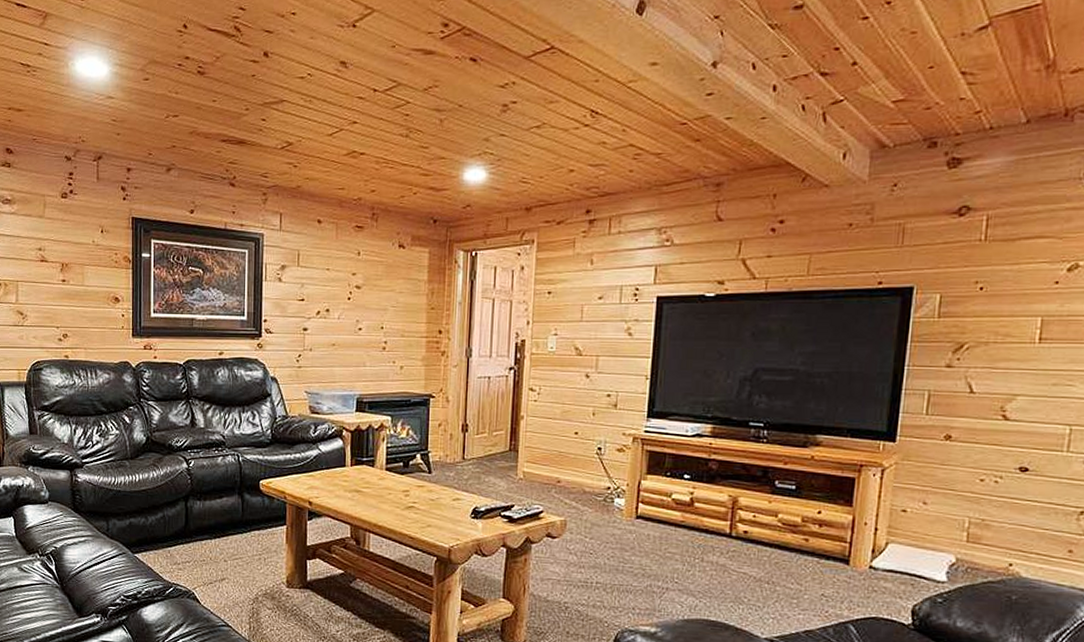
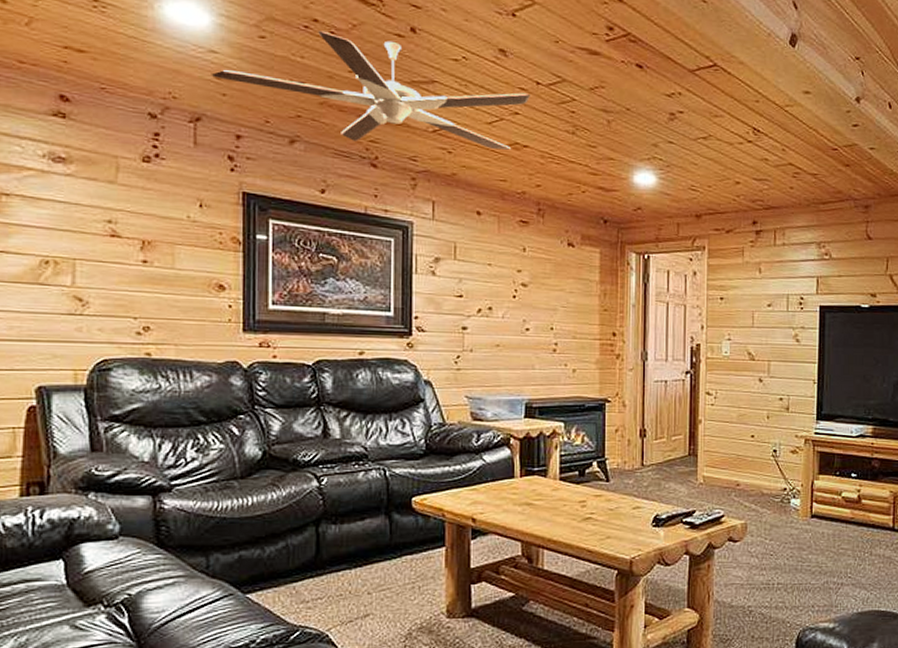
ceiling fan: none [109,66,367,164] -> present [211,30,530,150]

